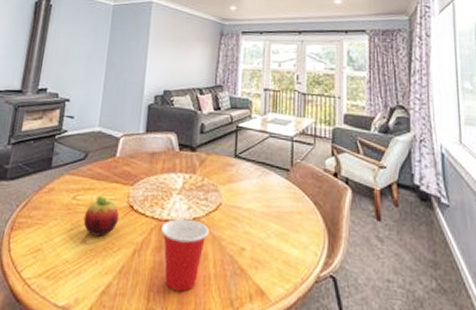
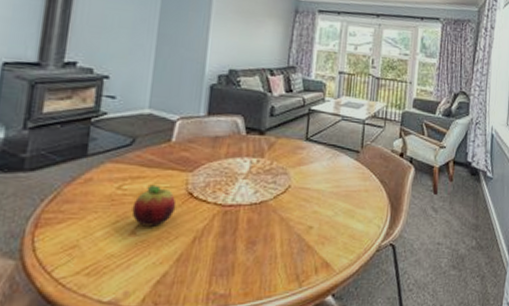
cup: present [160,218,209,292] -> none [224,203,277,273]

